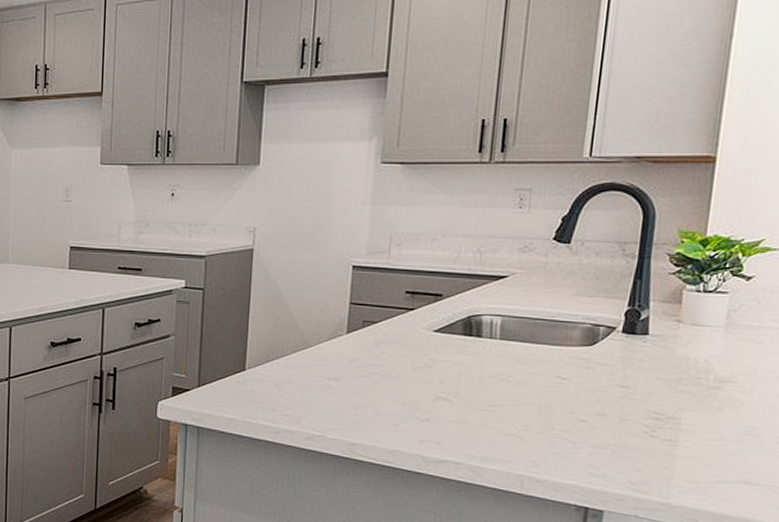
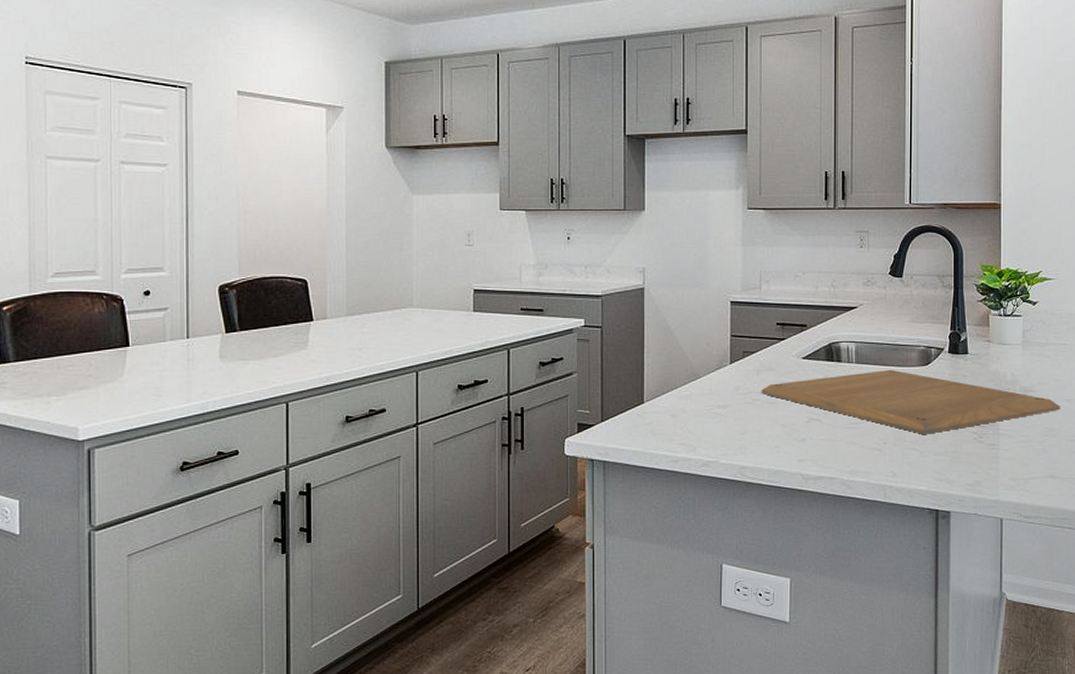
chopping board: none [381,348,769,423] -> present [761,369,1060,434]

